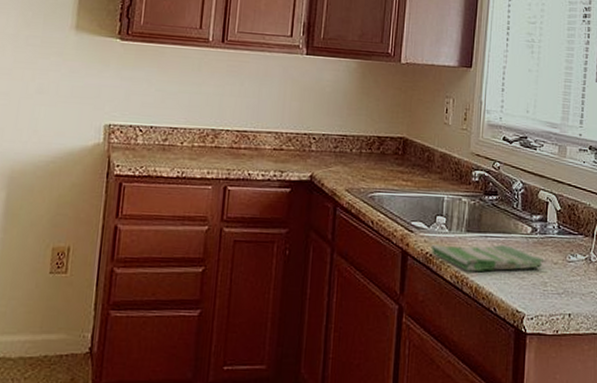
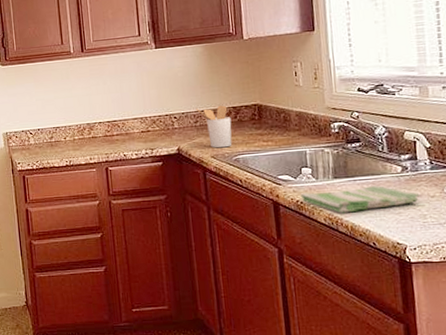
utensil holder: none [338,132,374,182] -> present [195,105,232,148]

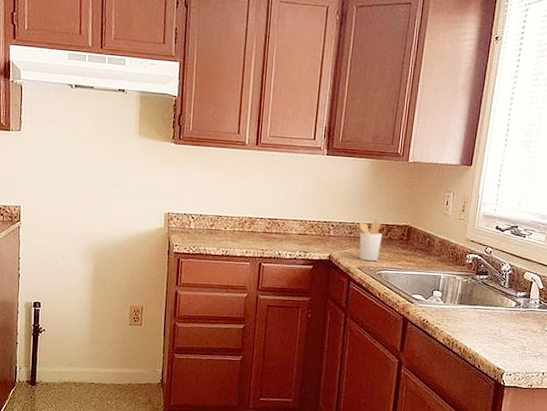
dish towel: present [300,186,420,213] -> none [427,313,525,336]

